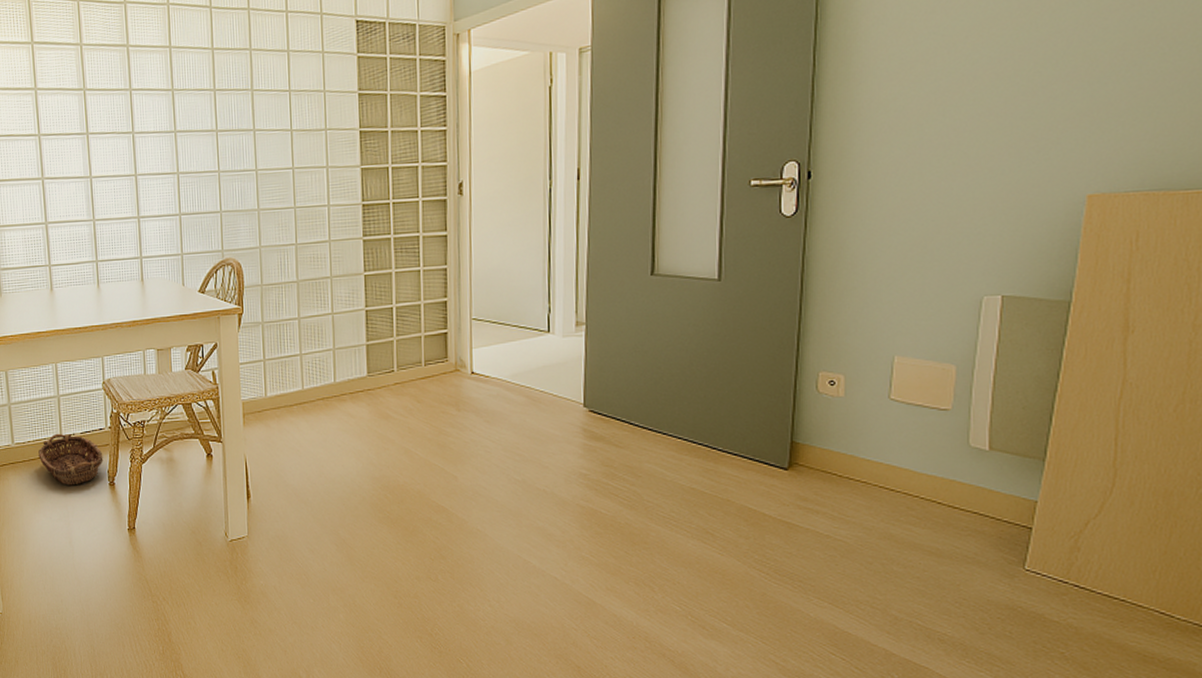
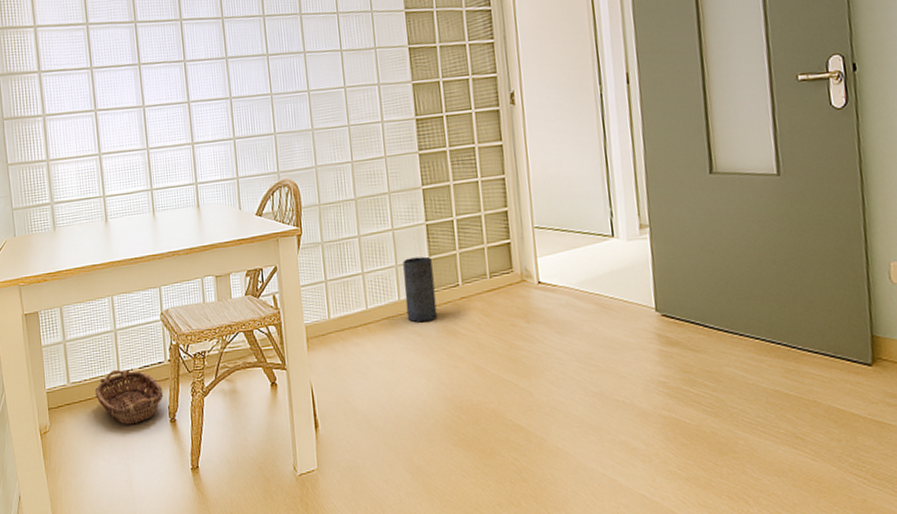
vase: none [340,341,371,405] -> present [403,256,438,323]

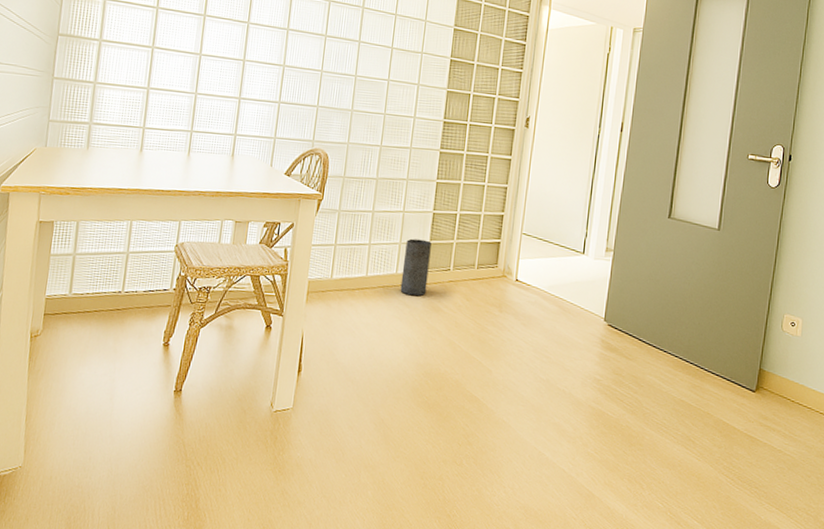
basket: present [95,369,164,425] -> none [95,288,163,342]

